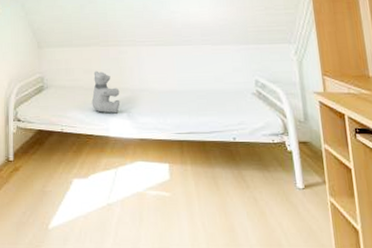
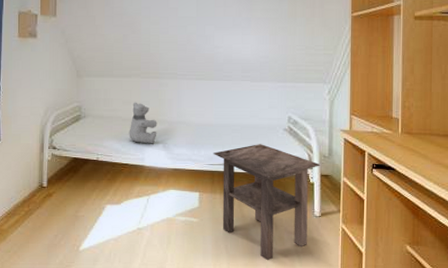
side table: none [179,110,297,240] -> present [213,144,321,261]

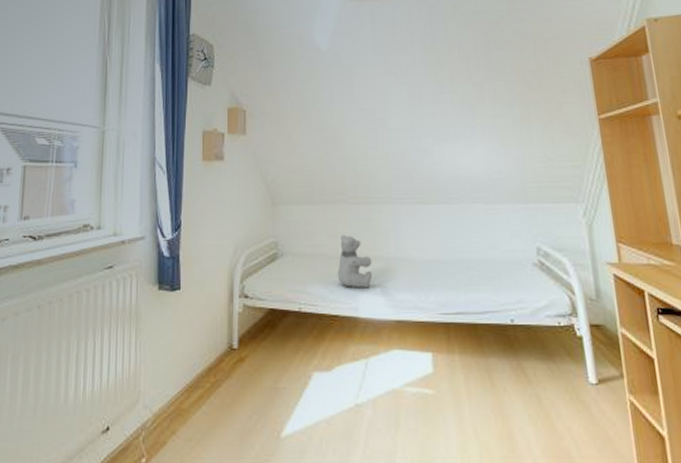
side table: present [213,144,321,261] -> none [445,284,588,451]

